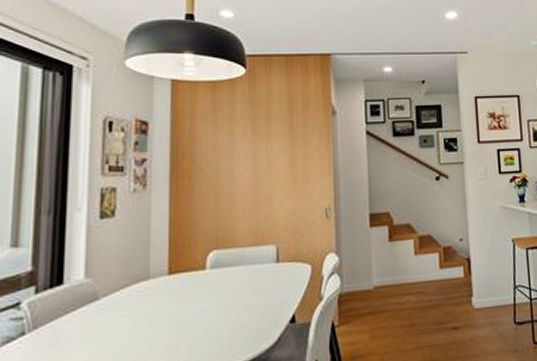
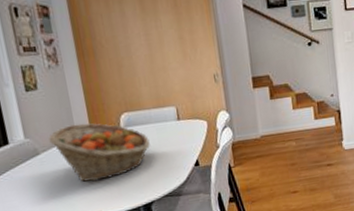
fruit basket: none [115,261,238,339] -> present [49,123,150,182]

